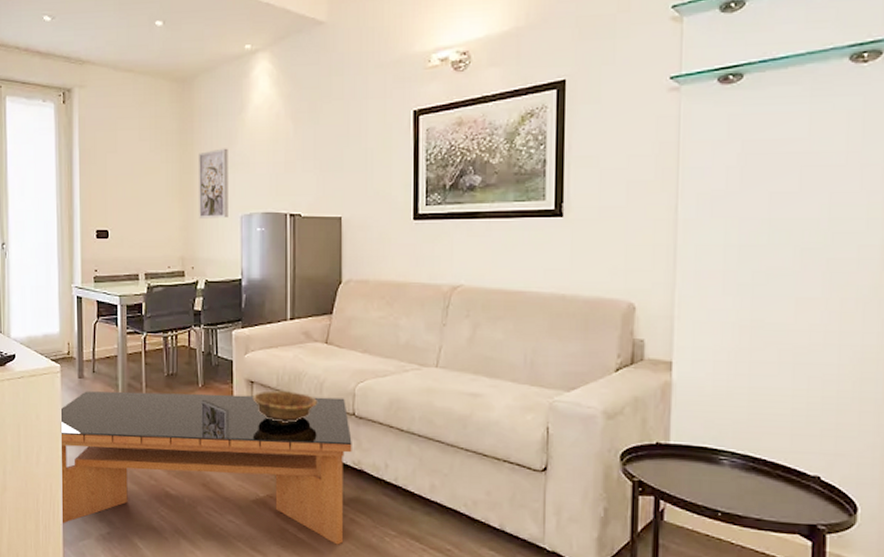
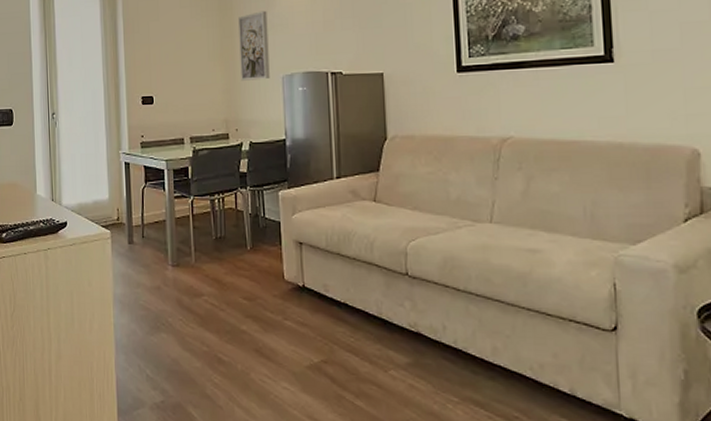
coffee table: present [60,391,352,545] -> none [113,256,407,413]
decorative bowl: present [252,390,317,423] -> none [302,251,368,284]

